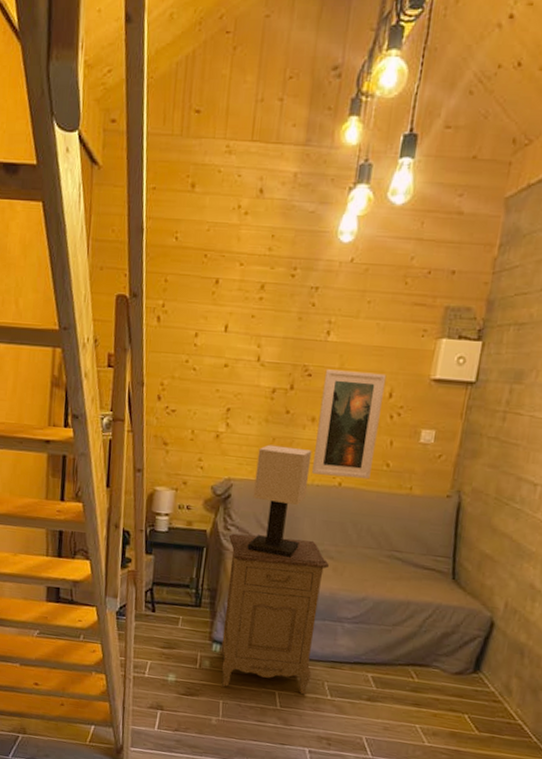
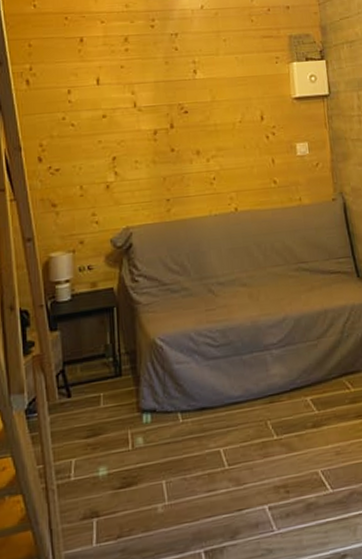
nightstand: present [220,533,329,695] -> none [139,272,253,462]
table lamp: present [247,444,312,558] -> none [151,182,211,299]
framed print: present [311,369,387,480] -> none [199,100,262,205]

